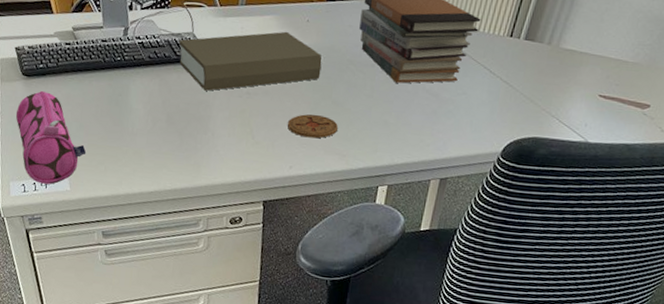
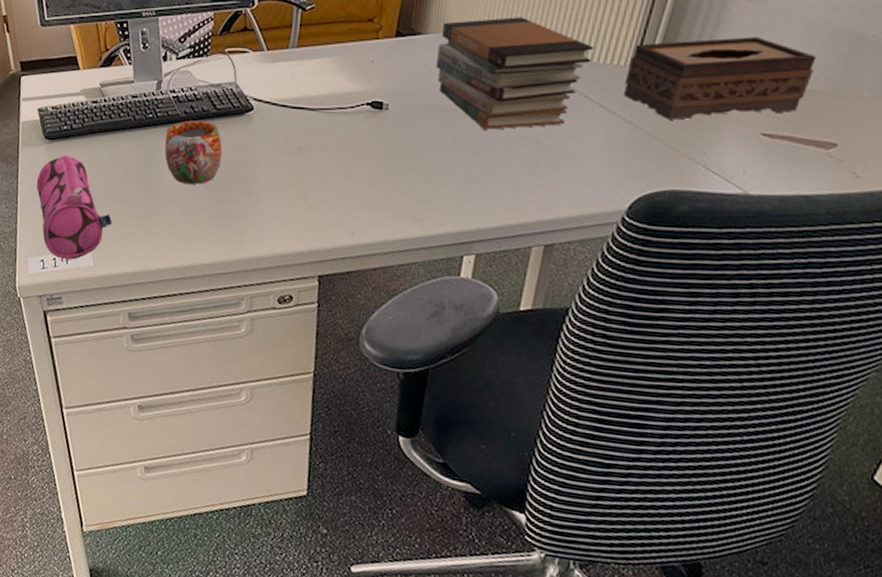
mug: none [131,64,182,121] -> present [164,120,223,184]
book: present [179,31,322,91] -> none [219,75,390,148]
coaster: present [287,114,338,139] -> none [347,170,411,200]
tissue box: none [501,18,640,82] -> present [623,37,817,120]

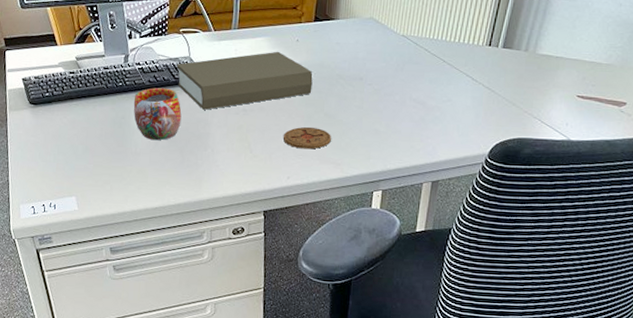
pencil case: present [36,155,113,260] -> none [24,118,93,205]
book: none [219,75,390,148] -> present [177,51,313,110]
coaster: none [347,170,411,200] -> present [283,126,331,150]
book stack: present [436,17,594,130] -> none [346,7,460,94]
tissue box: present [623,37,817,120] -> none [482,25,611,86]

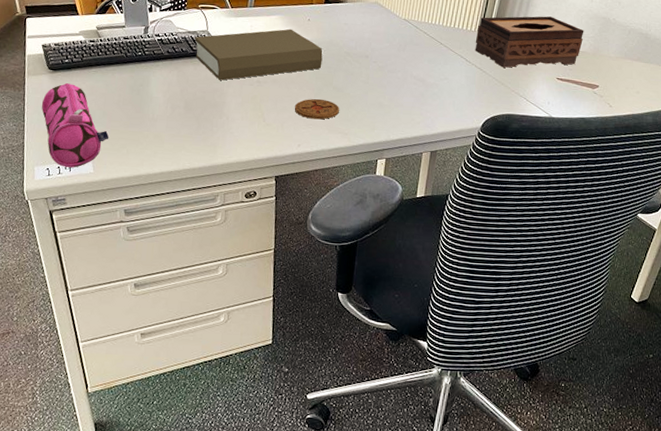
pencil case: none [24,118,93,205] -> present [41,83,109,168]
mug: present [133,87,182,140] -> none [151,58,199,107]
tissue box: none [482,25,611,86] -> present [475,16,584,68]

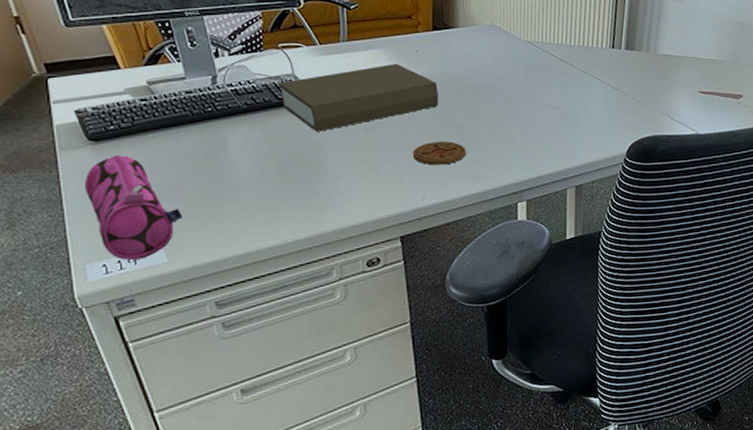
tissue box: present [475,16,584,68] -> none [608,26,721,85]

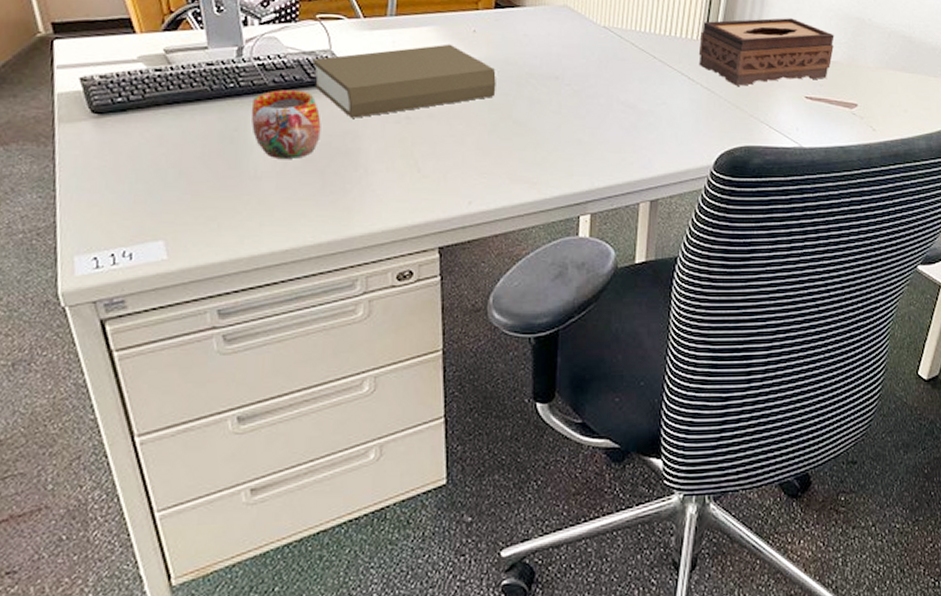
pencil case: present [84,155,183,260] -> none [81,132,190,254]
mug: none [228,110,291,170] -> present [251,90,321,159]
coaster: present [412,141,466,165] -> none [460,137,523,166]
tissue box: none [608,26,721,85] -> present [698,18,835,86]

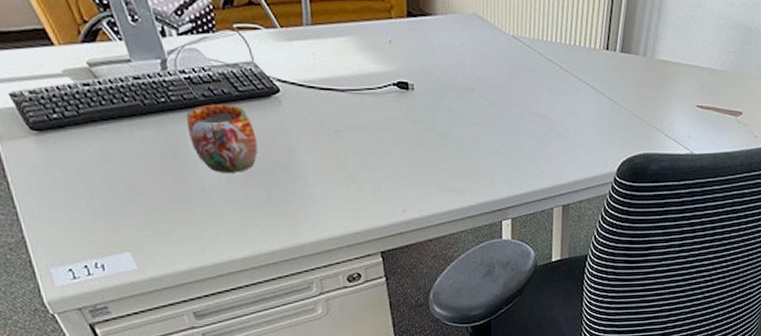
book: present [313,44,496,118] -> none [237,55,417,132]
tissue box: present [698,18,835,86] -> none [601,26,724,96]

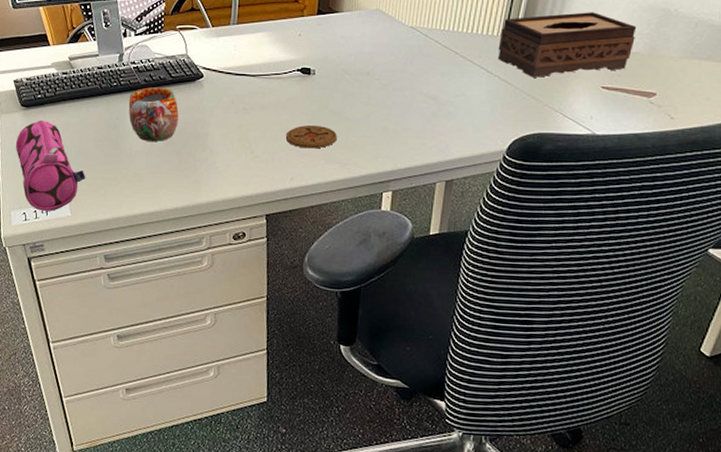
pencil case: none [34,149,148,266] -> present [15,121,86,211]
coaster: none [390,148,447,176] -> present [285,125,337,149]
tissue box: none [601,26,724,96] -> present [497,12,637,78]

